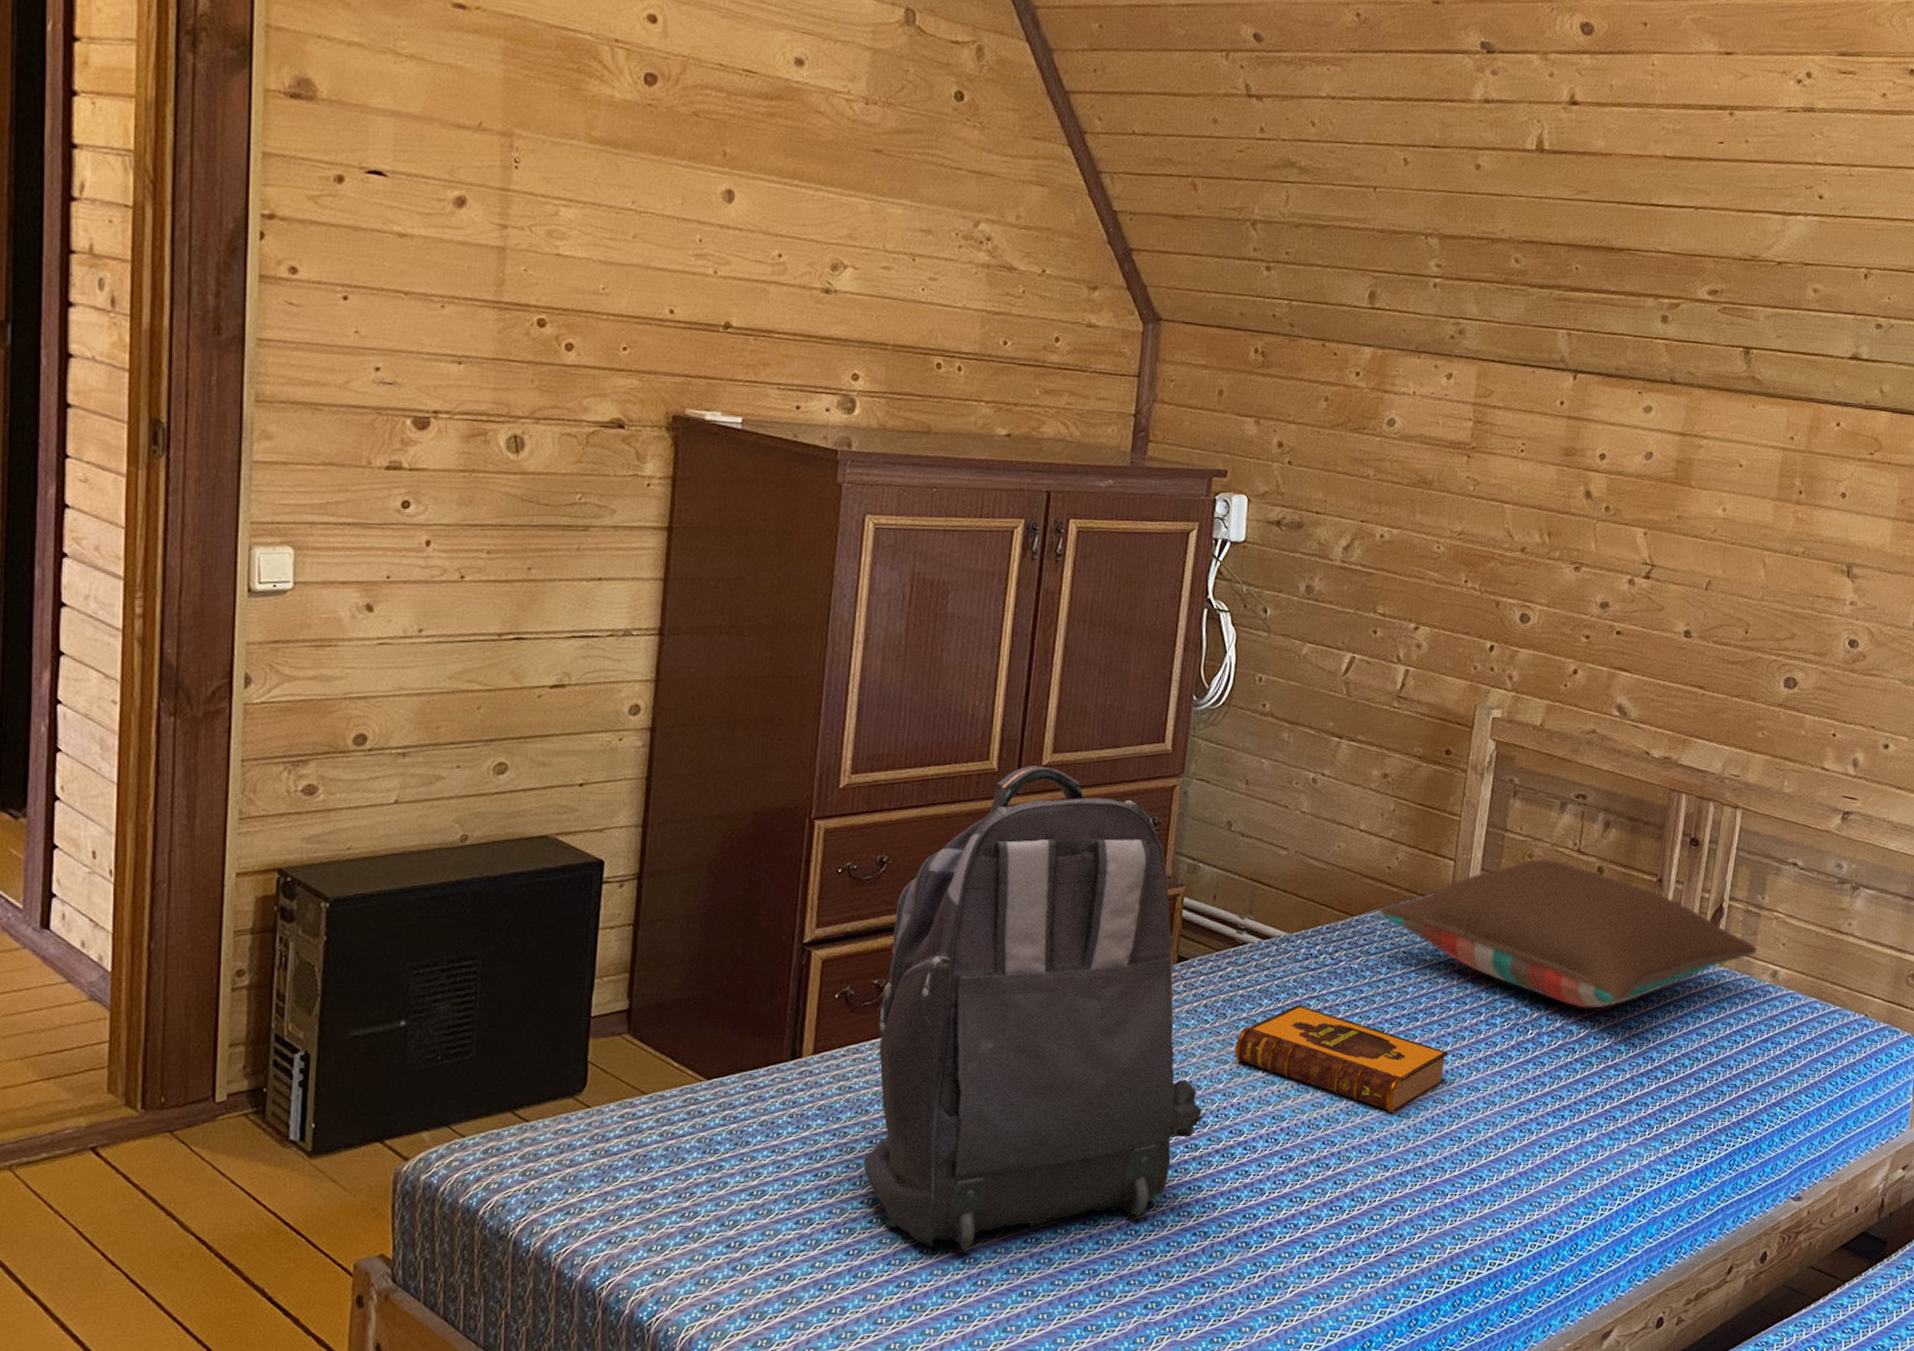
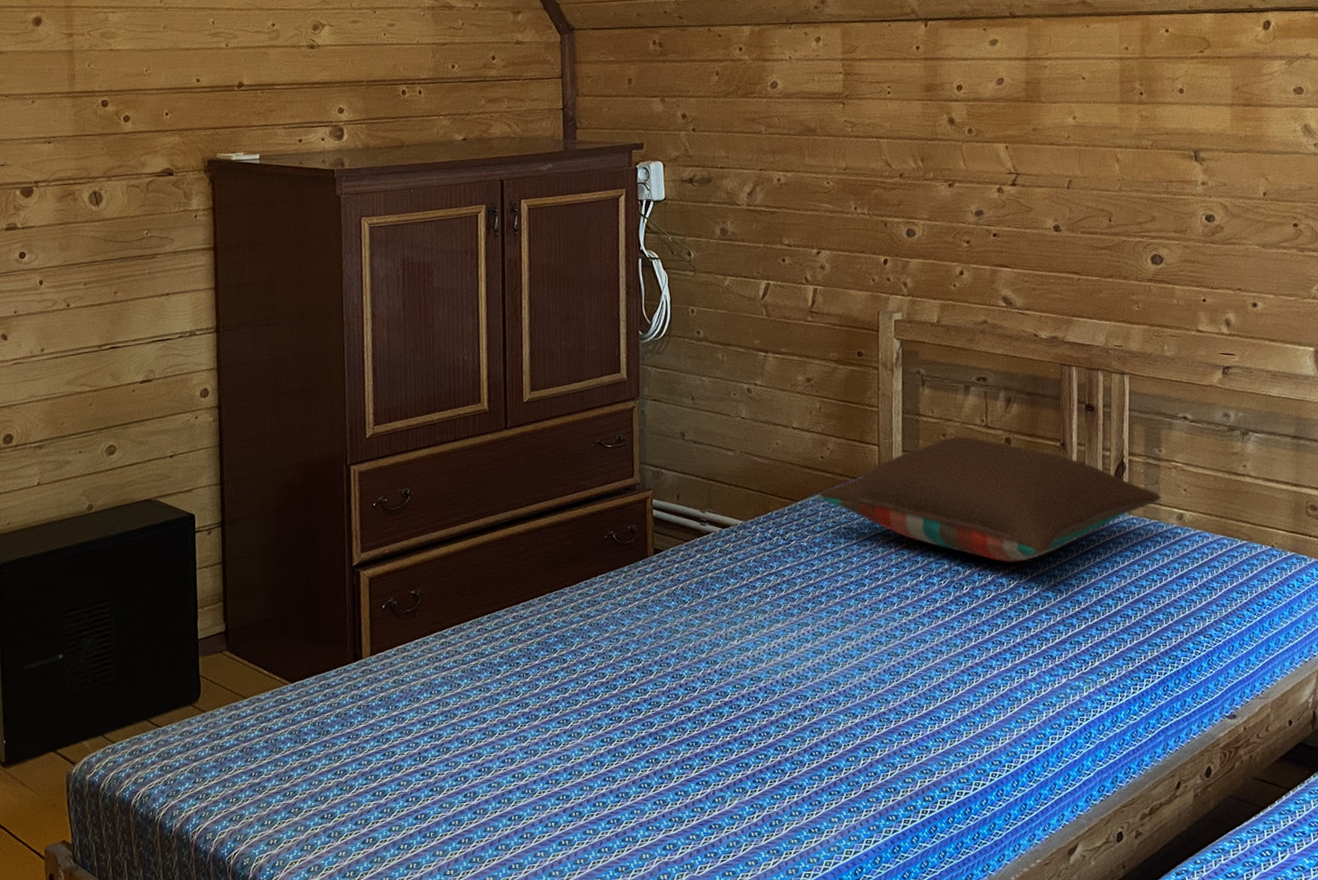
backpack: present [863,766,1205,1252] -> none [418,403,693,811]
hardback book: present [1235,1004,1449,1113] -> none [711,581,896,668]

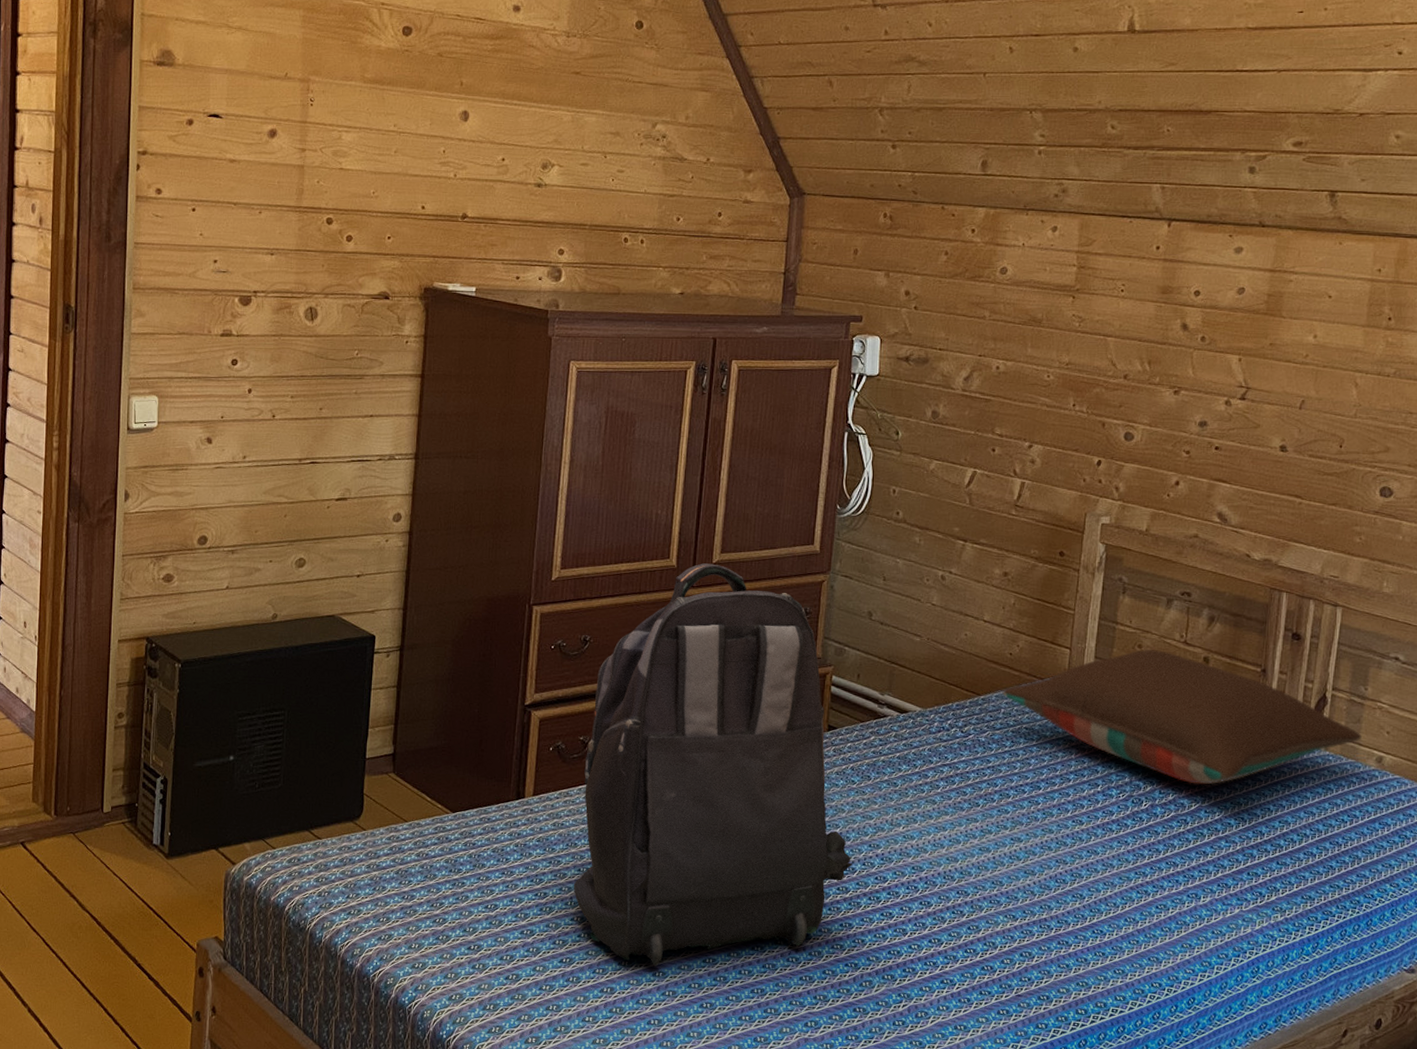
backpack: none [418,403,693,811] -> present [573,563,853,967]

